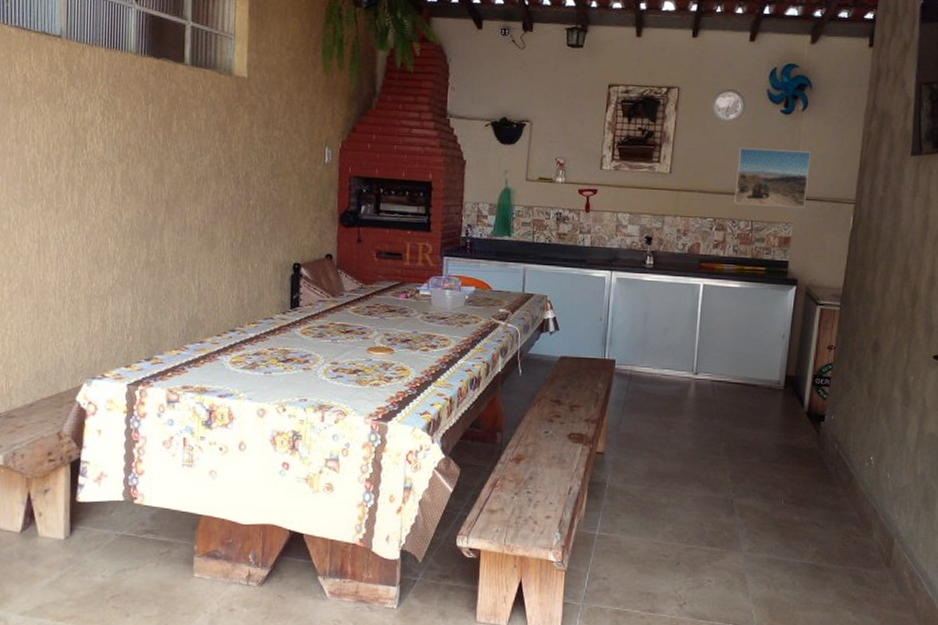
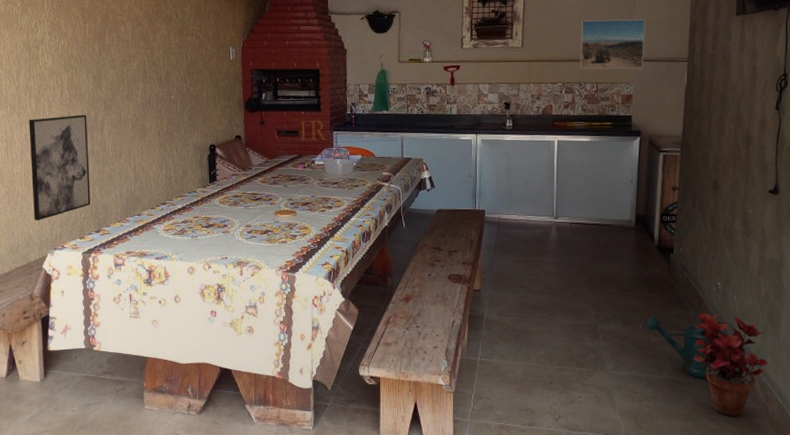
wall art: none [68,215,143,343] -> present [28,114,91,221]
watering can: none [788,491,885,566] -> present [646,316,734,379]
potted plant: none [838,490,919,609] -> present [693,312,767,417]

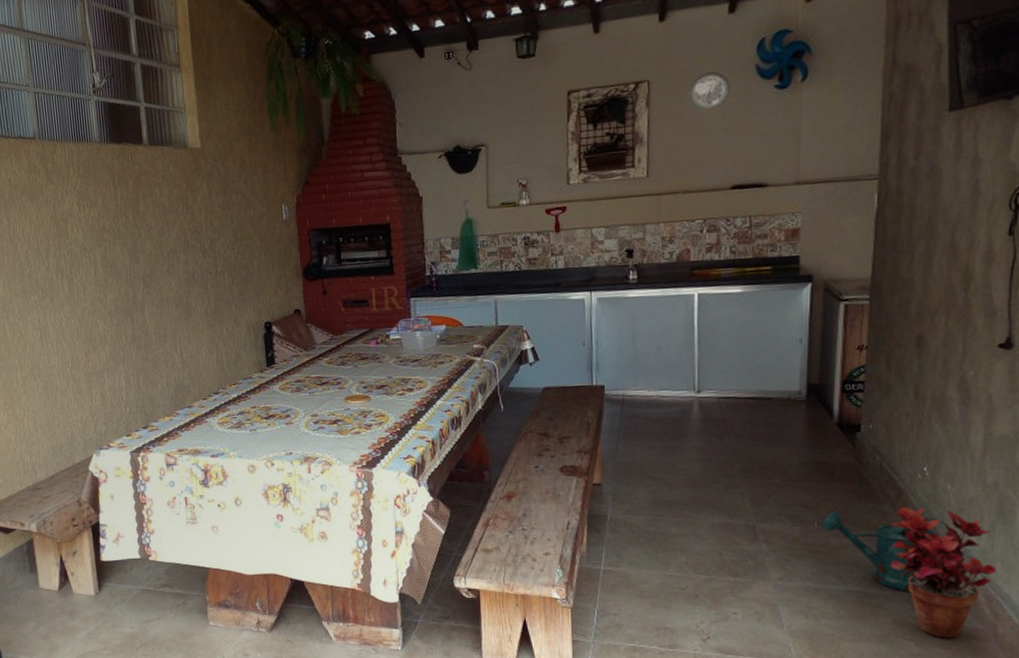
wall art: present [28,114,91,221] -> none [62,294,136,418]
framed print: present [580,19,645,70] -> none [726,127,817,200]

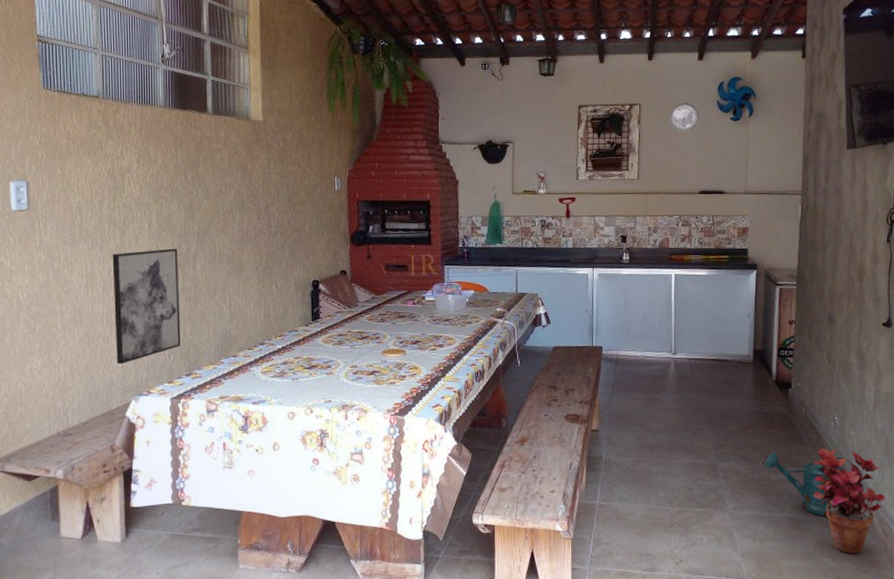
wall art: none [62,294,136,418] -> present [112,248,181,365]

